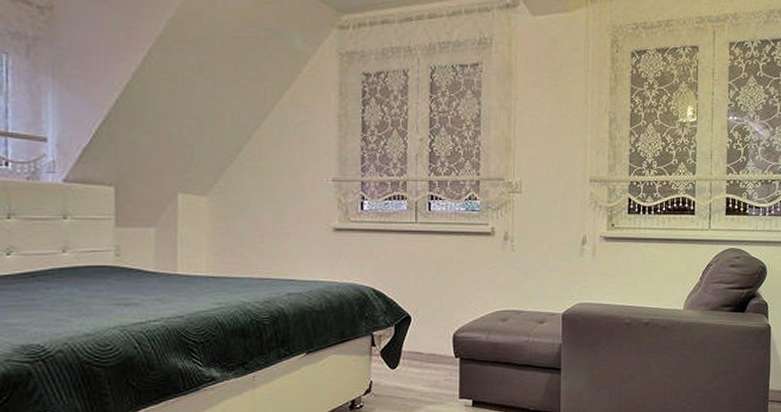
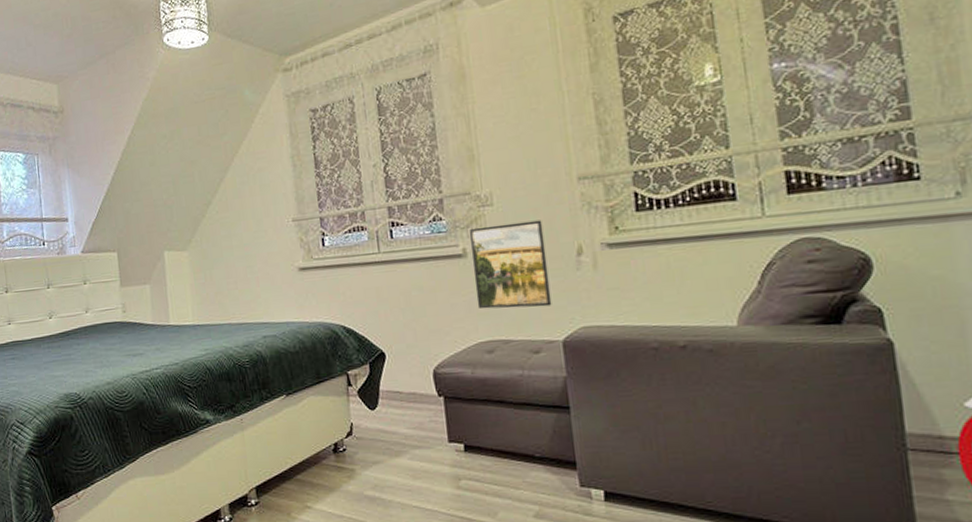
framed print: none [498,210,559,285] -> present [470,220,552,310]

